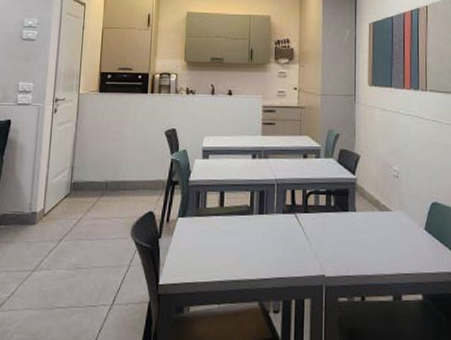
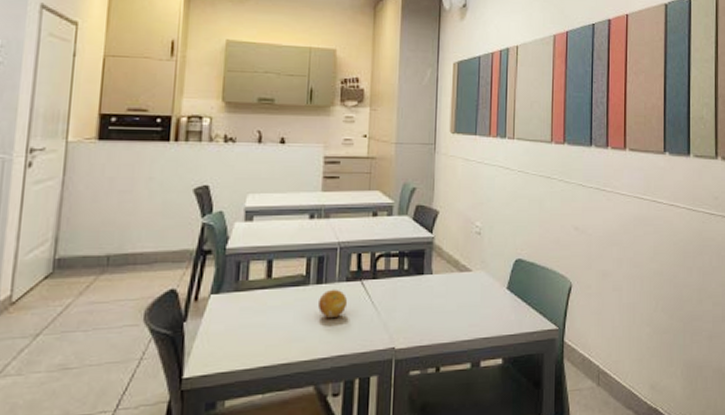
fruit: none [261,219,285,244] -> present [318,289,348,317]

